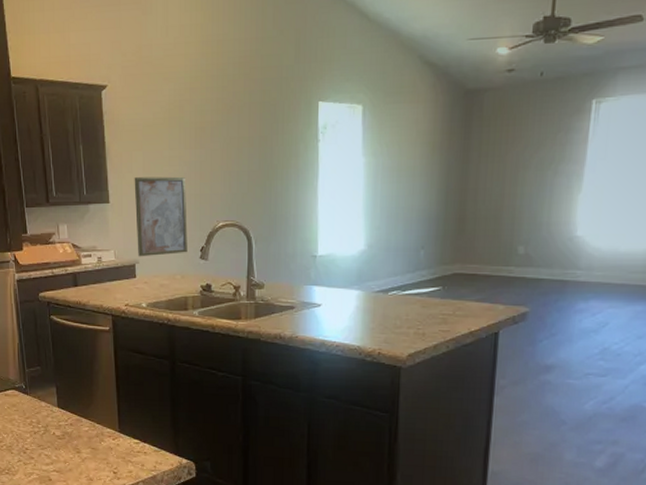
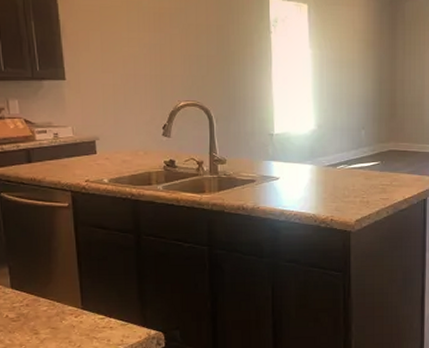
wall art: present [134,176,188,257] -> none [91,56,150,134]

